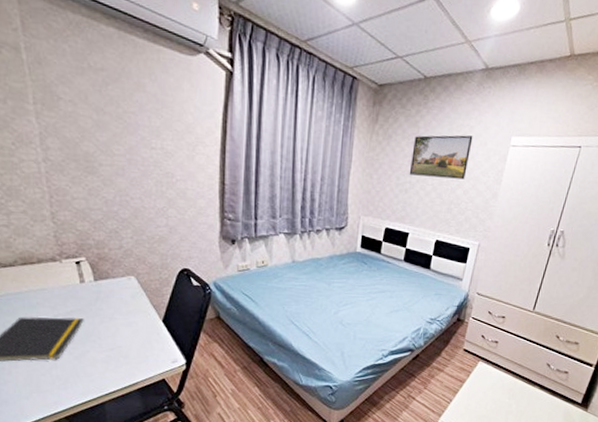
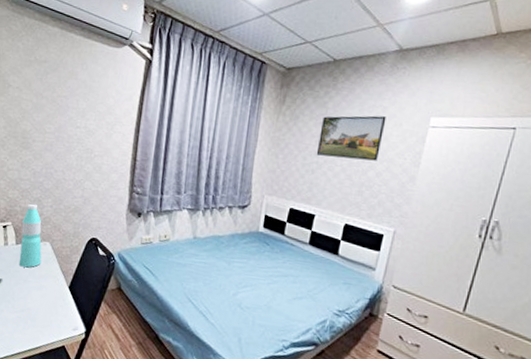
water bottle: none [99,235,128,305] -> present [19,203,42,268]

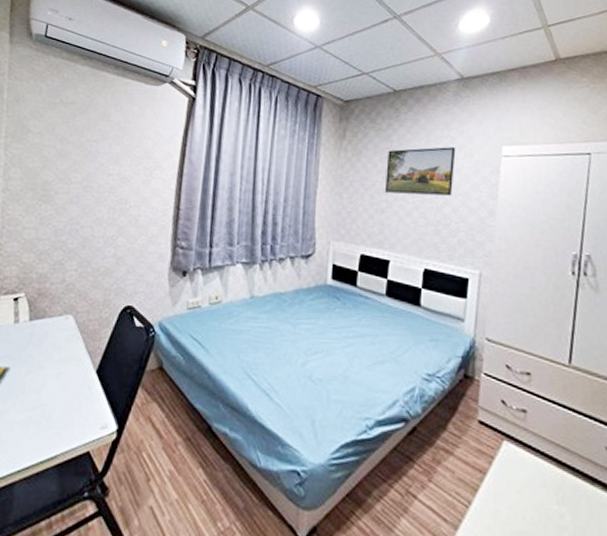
water bottle: present [19,203,42,268] -> none [32,268,64,350]

